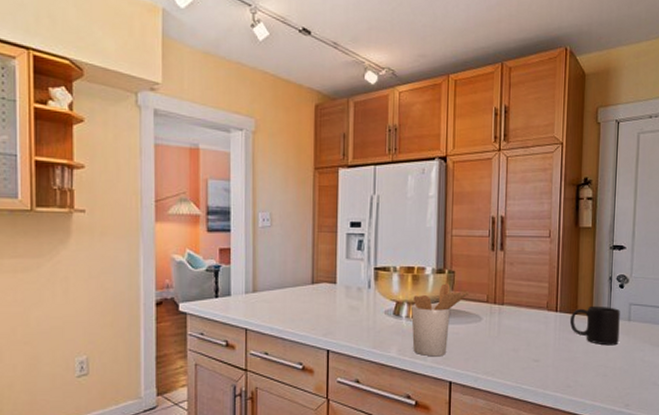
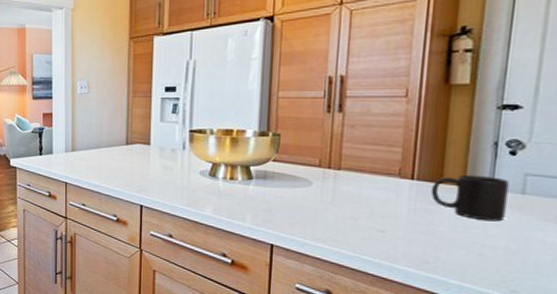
utensil holder: present [411,283,470,357] -> none [229,146,298,219]

